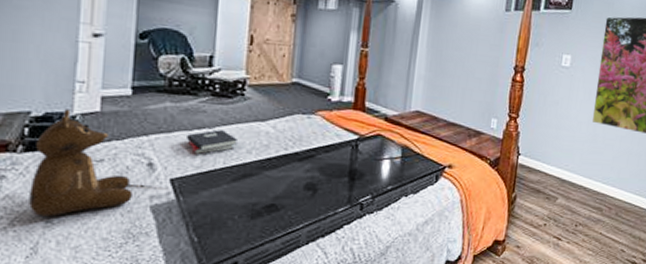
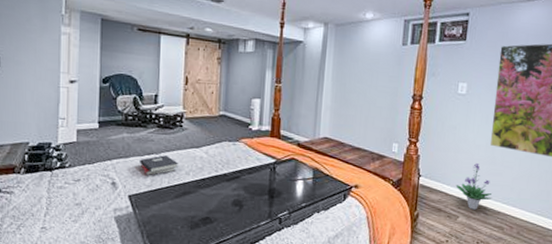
teddy bear: present [29,109,133,217] -> none [30,140,101,224]
potted plant: none [556,140,592,191] -> present [456,162,492,210]

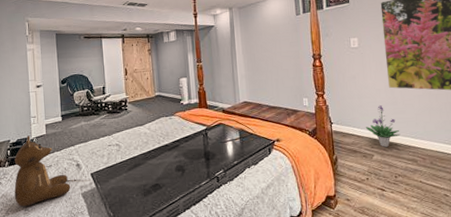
teddy bear: none [30,140,101,224] -> present [14,135,70,207]
hardback book: present [140,155,178,176] -> none [97,136,128,155]

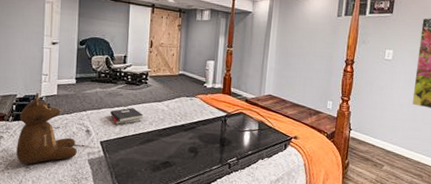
hardback book: none [97,136,128,155] -> present [110,108,143,125]
potted plant: present [365,104,401,147] -> none [381,119,413,160]

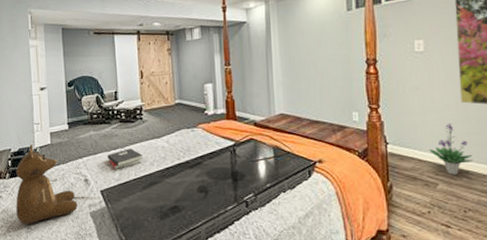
potted plant: none [381,119,413,160] -> present [429,123,473,175]

